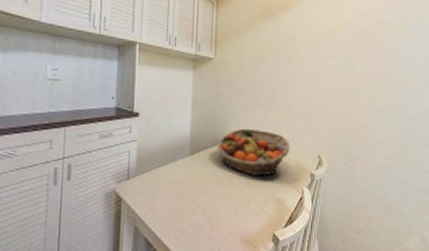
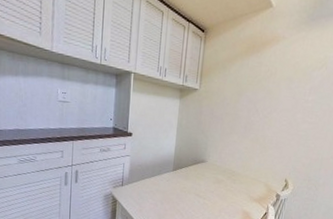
fruit basket: present [217,128,291,177] -> none [197,152,261,193]

